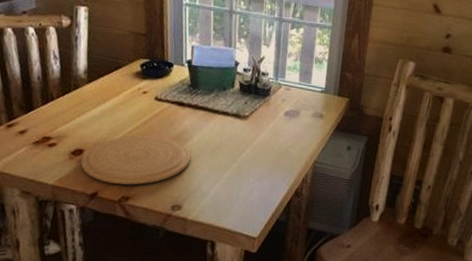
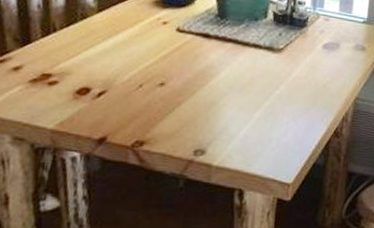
plate: present [80,135,191,185] -> none [86,71,217,128]

